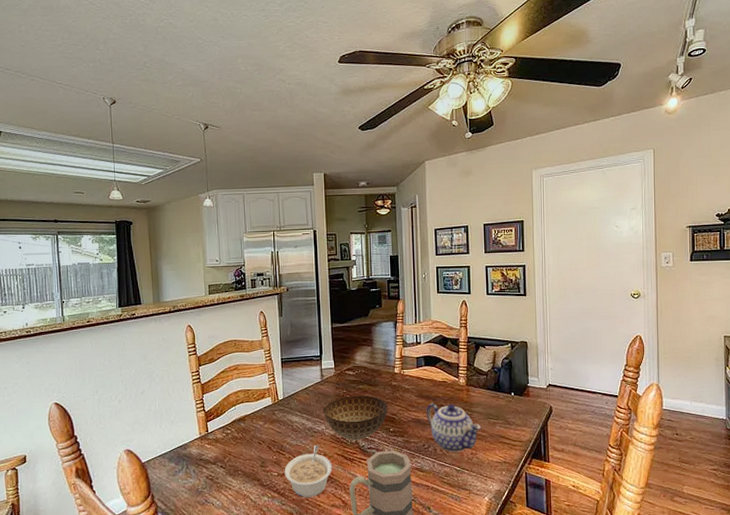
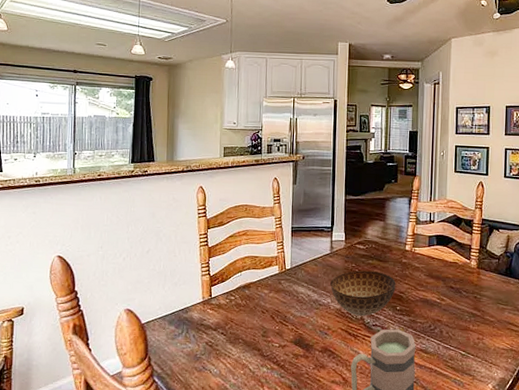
legume: present [284,444,333,497] -> none [286,318,336,372]
teapot: present [426,403,482,452] -> none [434,283,490,336]

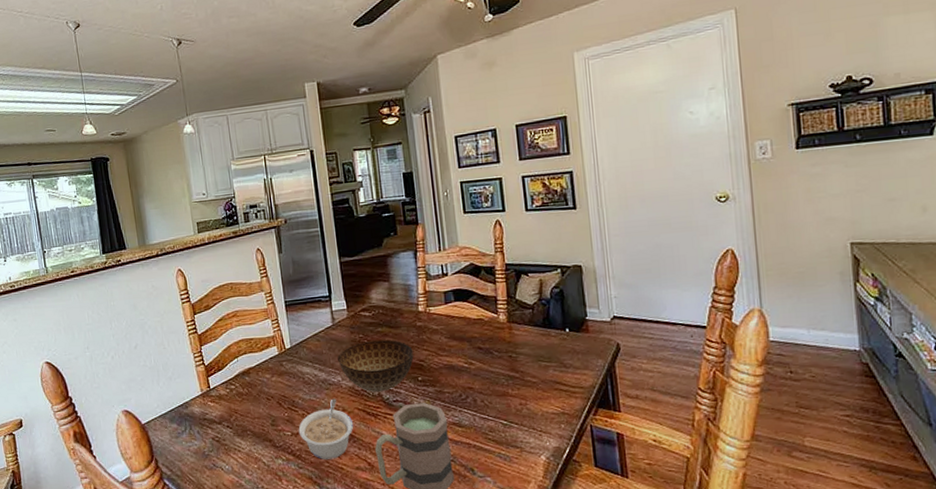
legume: none [286,318,336,372] -> present [298,398,354,460]

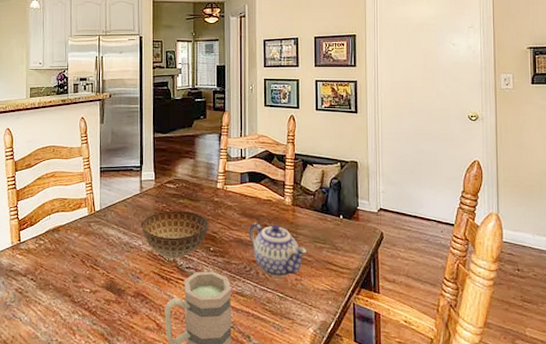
legume: present [298,398,354,460] -> none [97,261,148,318]
teapot: none [460,345,531,403] -> present [248,222,307,277]

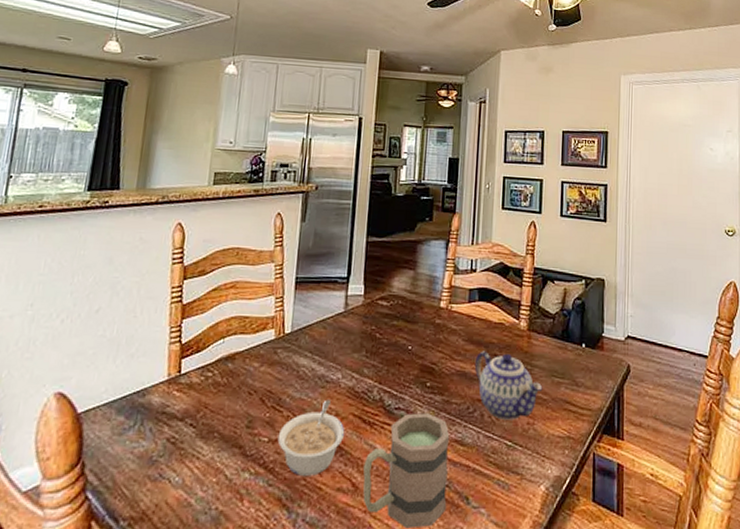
legume: none [97,261,148,318] -> present [277,399,345,476]
bowl: present [141,210,208,259] -> none [342,333,427,397]

